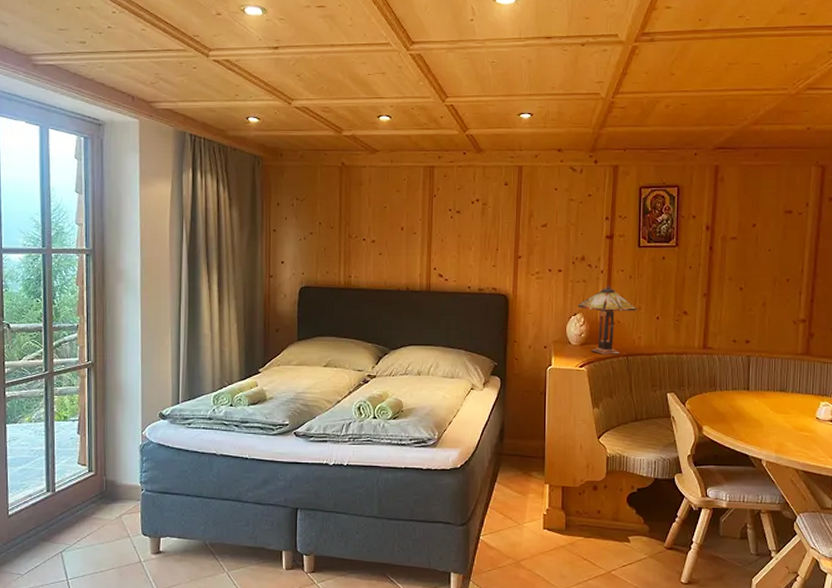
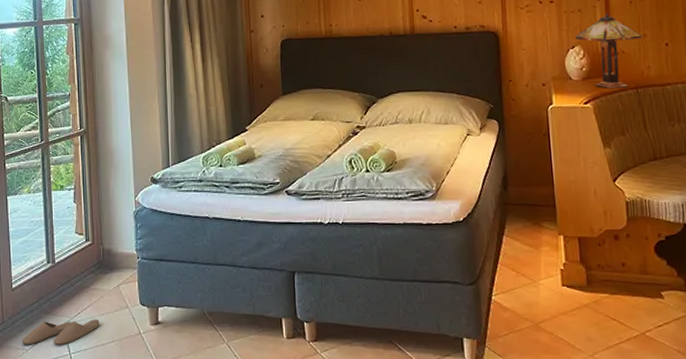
slippers: none [16,547,100,571] -> present [21,319,100,345]

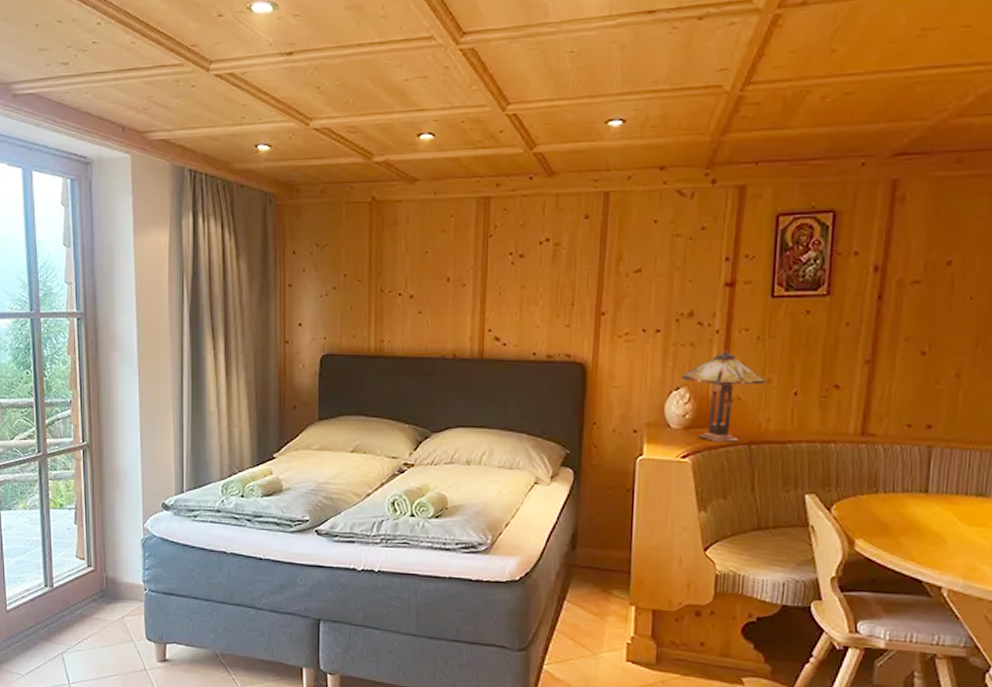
slippers: present [21,319,100,345] -> none [17,647,102,674]

